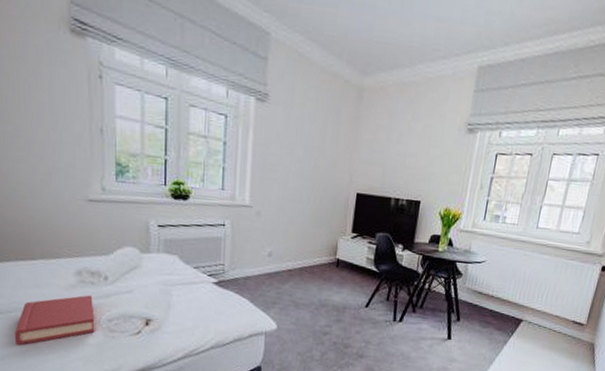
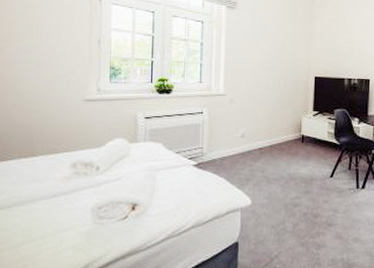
hardback book: present [15,295,95,346] -> none [12,185,86,239]

